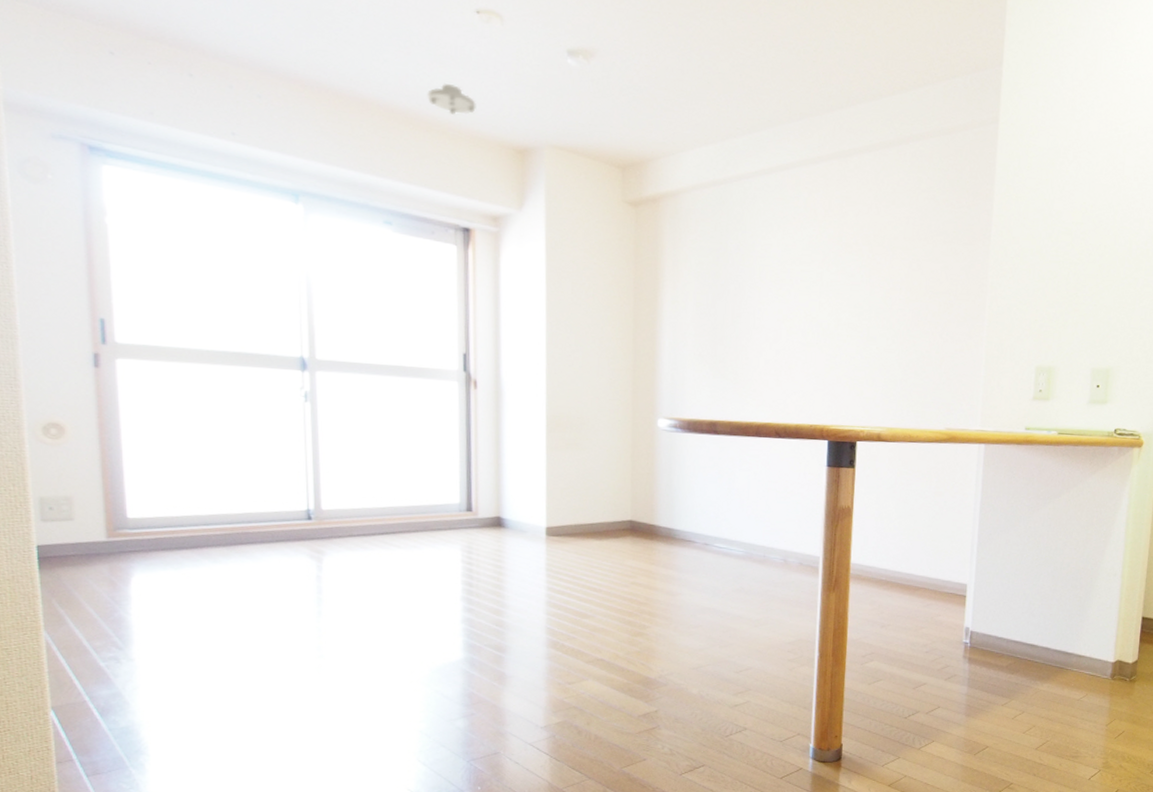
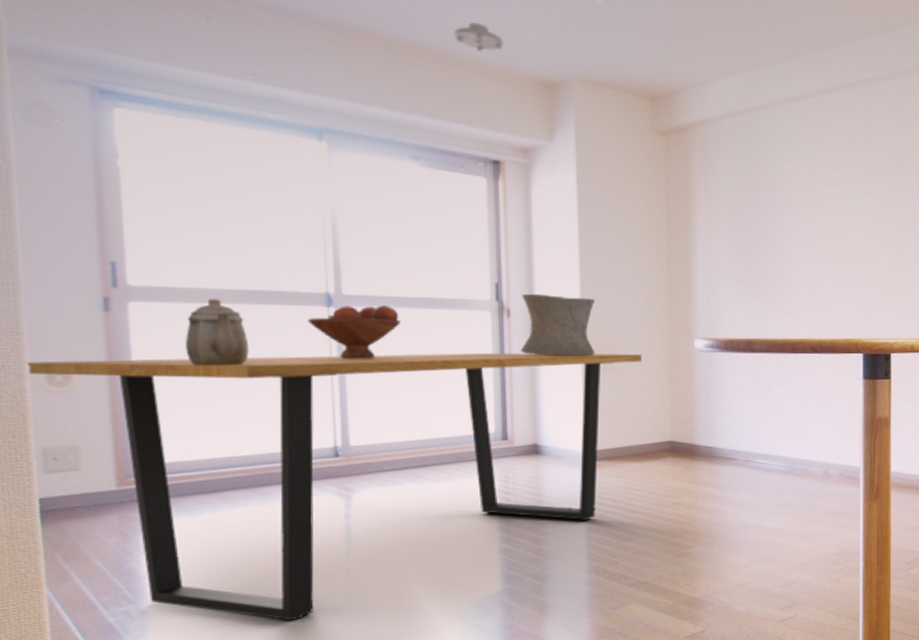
dining table: none [23,413,606,676] -> present [25,352,643,621]
teapot: none [169,359,228,426] -> present [186,299,249,366]
fruit bowl: none [282,370,371,425] -> present [307,305,401,360]
vase: none [486,365,560,431] -> present [520,293,595,357]

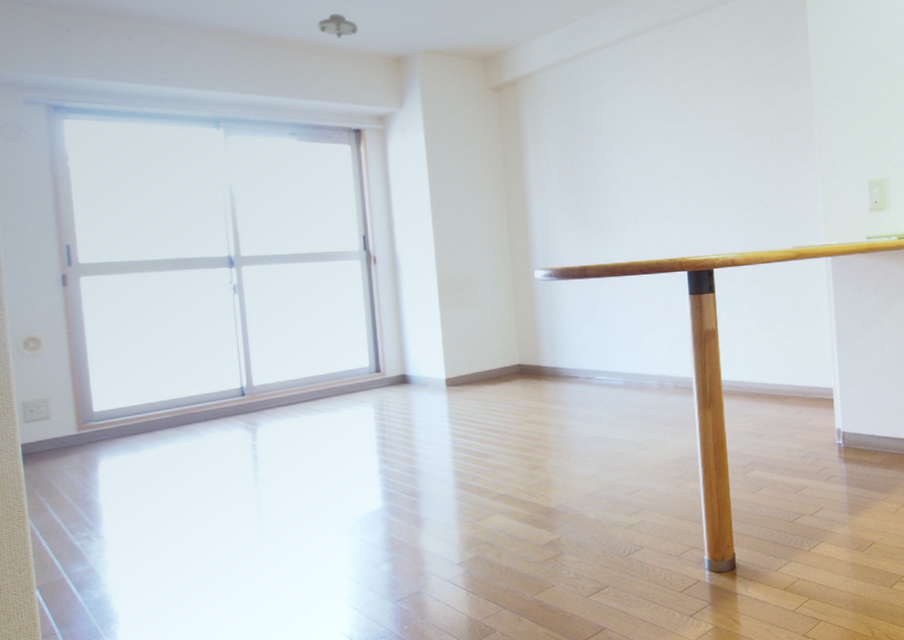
dining table: present [25,352,643,621] -> none [7,288,490,540]
teapot: present [186,299,249,366] -> none [123,269,172,326]
fruit bowl: present [307,305,401,360] -> none [215,262,288,312]
vase: present [520,293,595,357] -> none [385,241,449,296]

